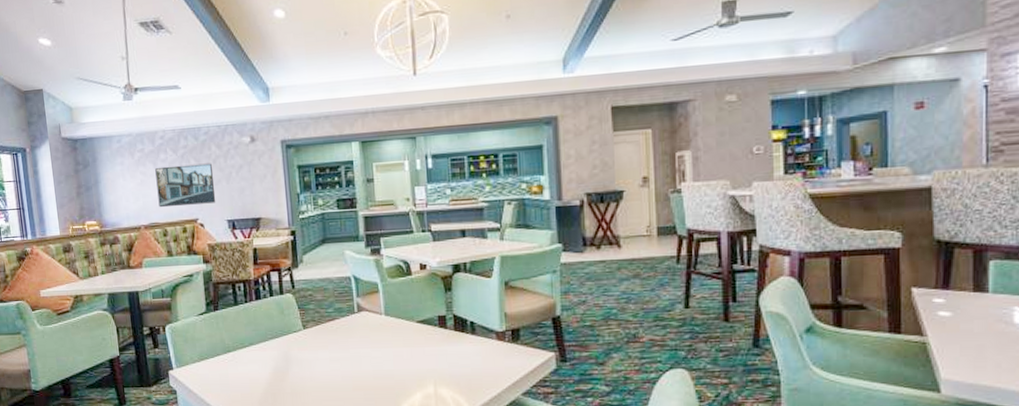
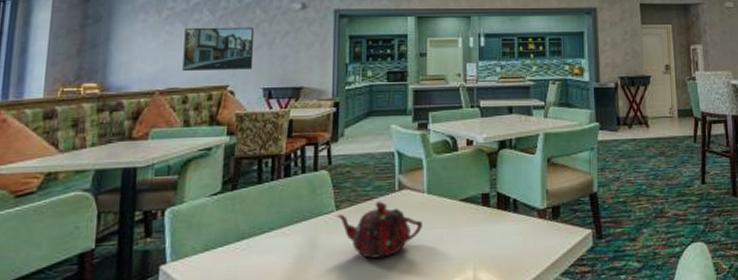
teapot: none [305,322,383,372] -> present [337,201,422,259]

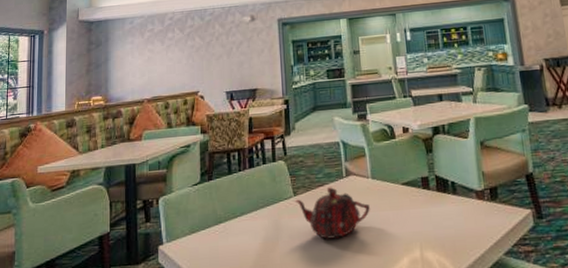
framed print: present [182,27,254,72] -> none [162,40,217,82]

